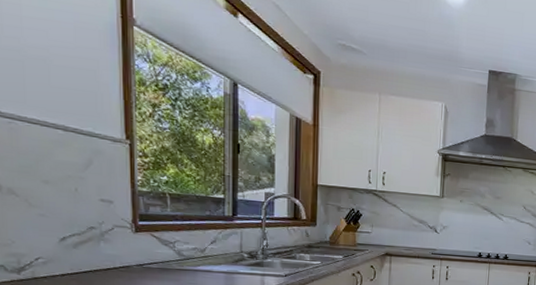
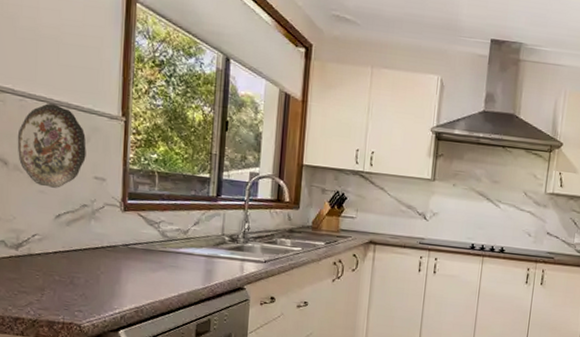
decorative plate: none [9,125,89,211] -> present [17,103,86,188]

